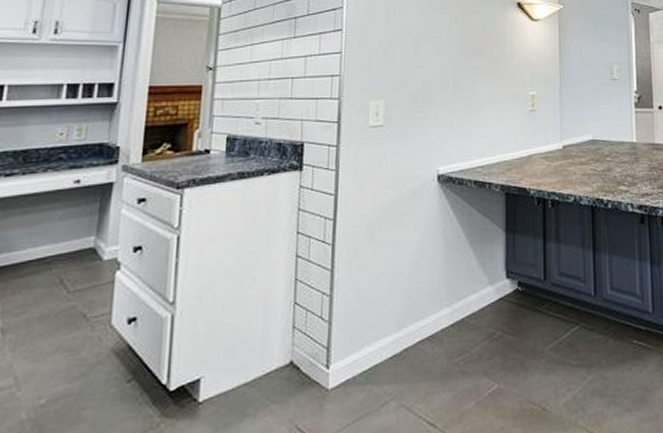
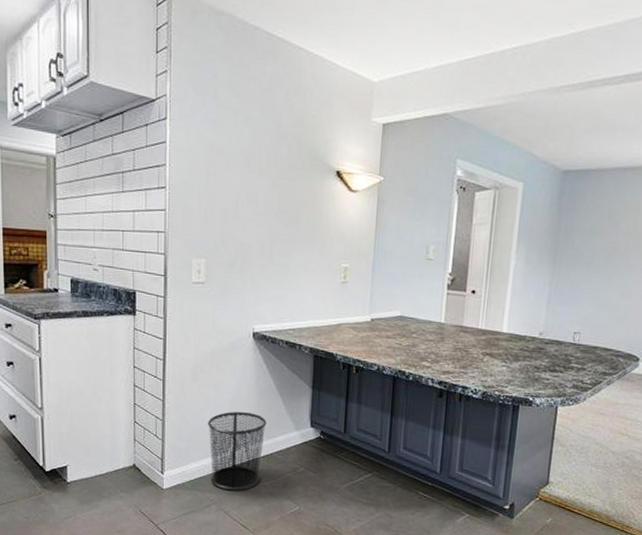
waste bin: none [386,271,456,377] -> present [208,411,267,491]

